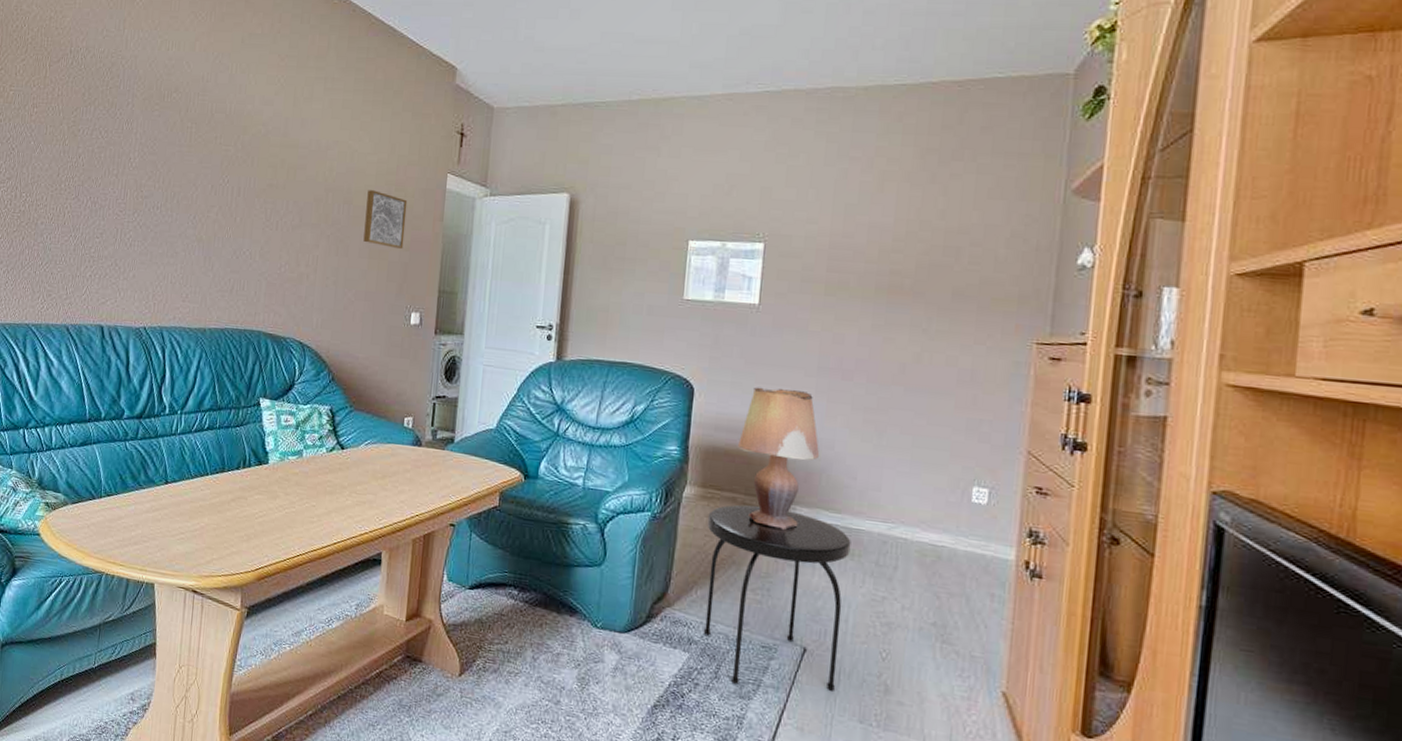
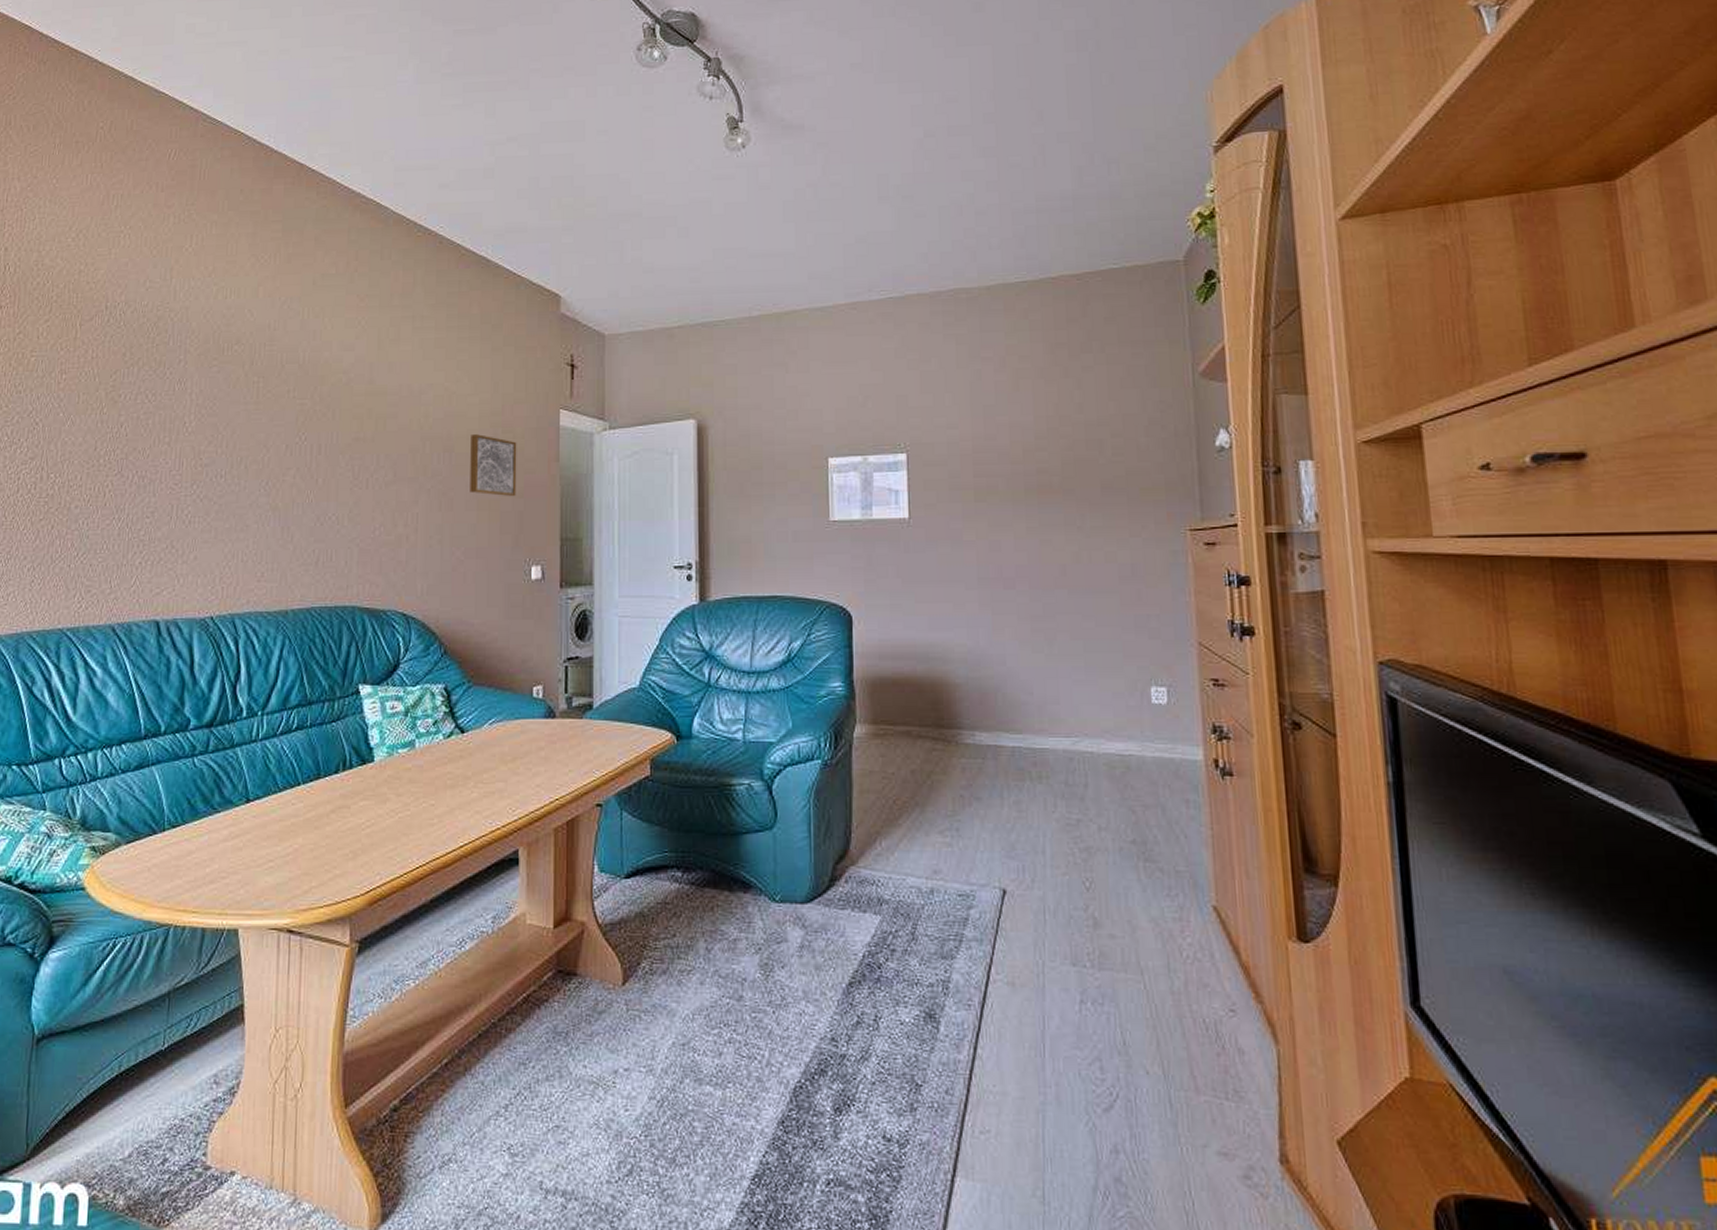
side table: present [703,504,851,691] -> none [883,736,1041,943]
lamp: present [738,387,820,530] -> none [906,606,992,759]

